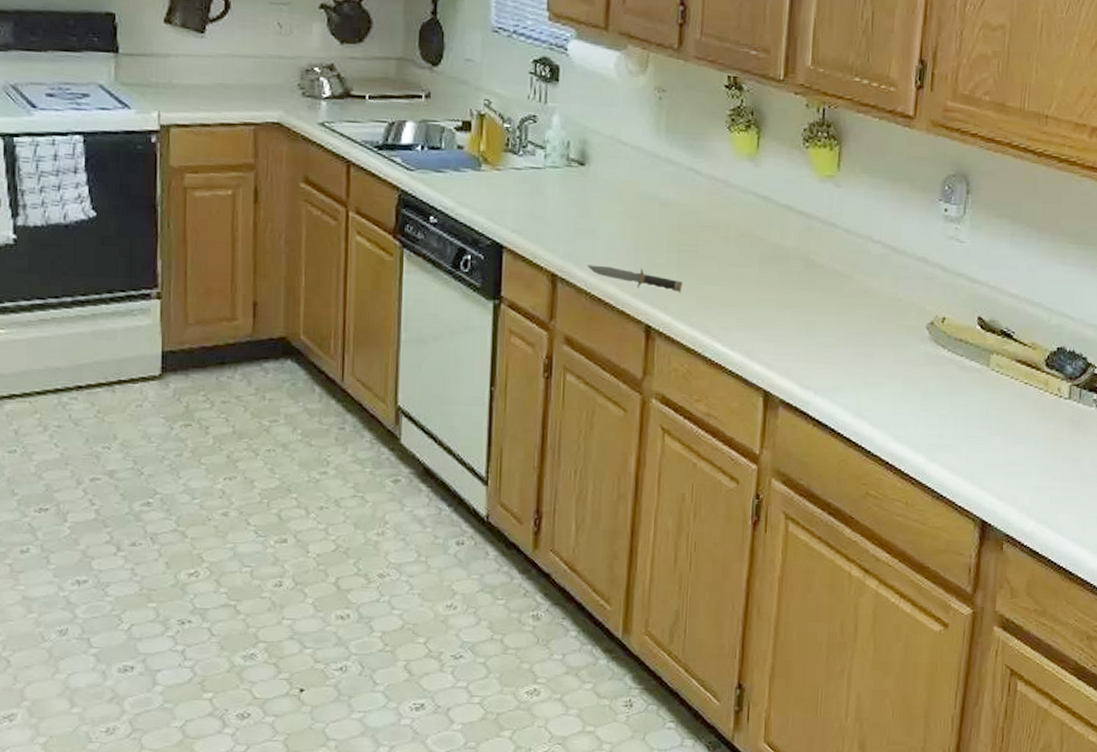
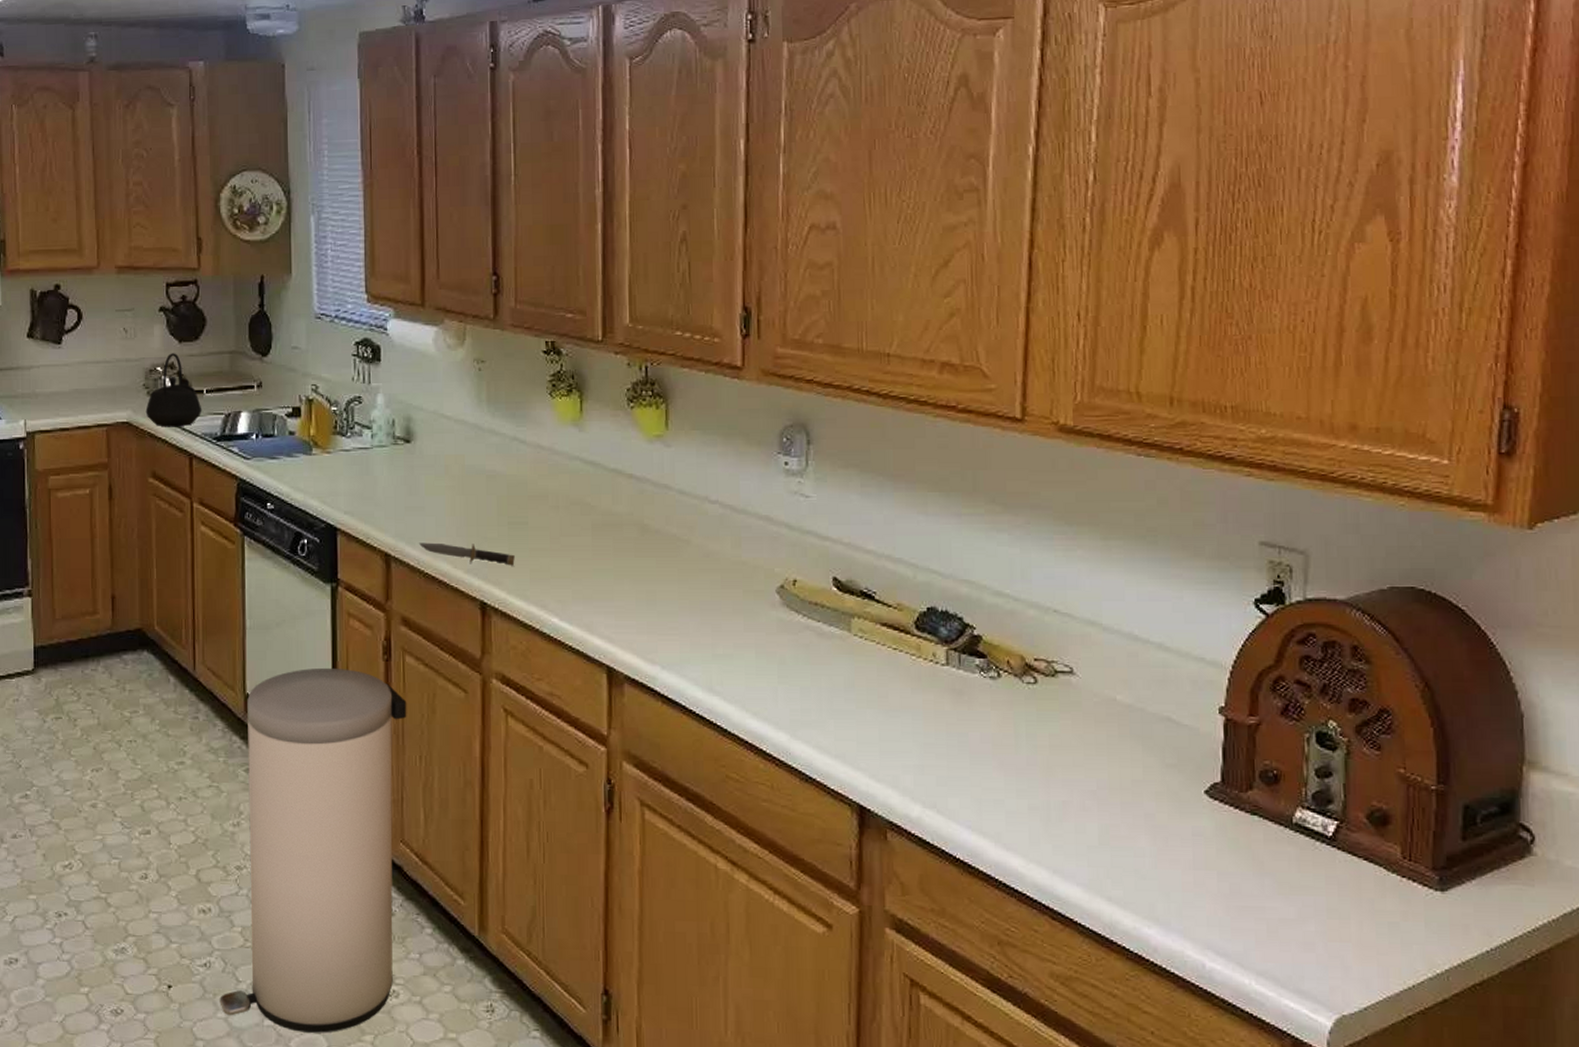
kettle: none [299,54,364,132] -> present [145,353,202,427]
pedal bin: none [355,382,565,730] -> present [219,667,407,1033]

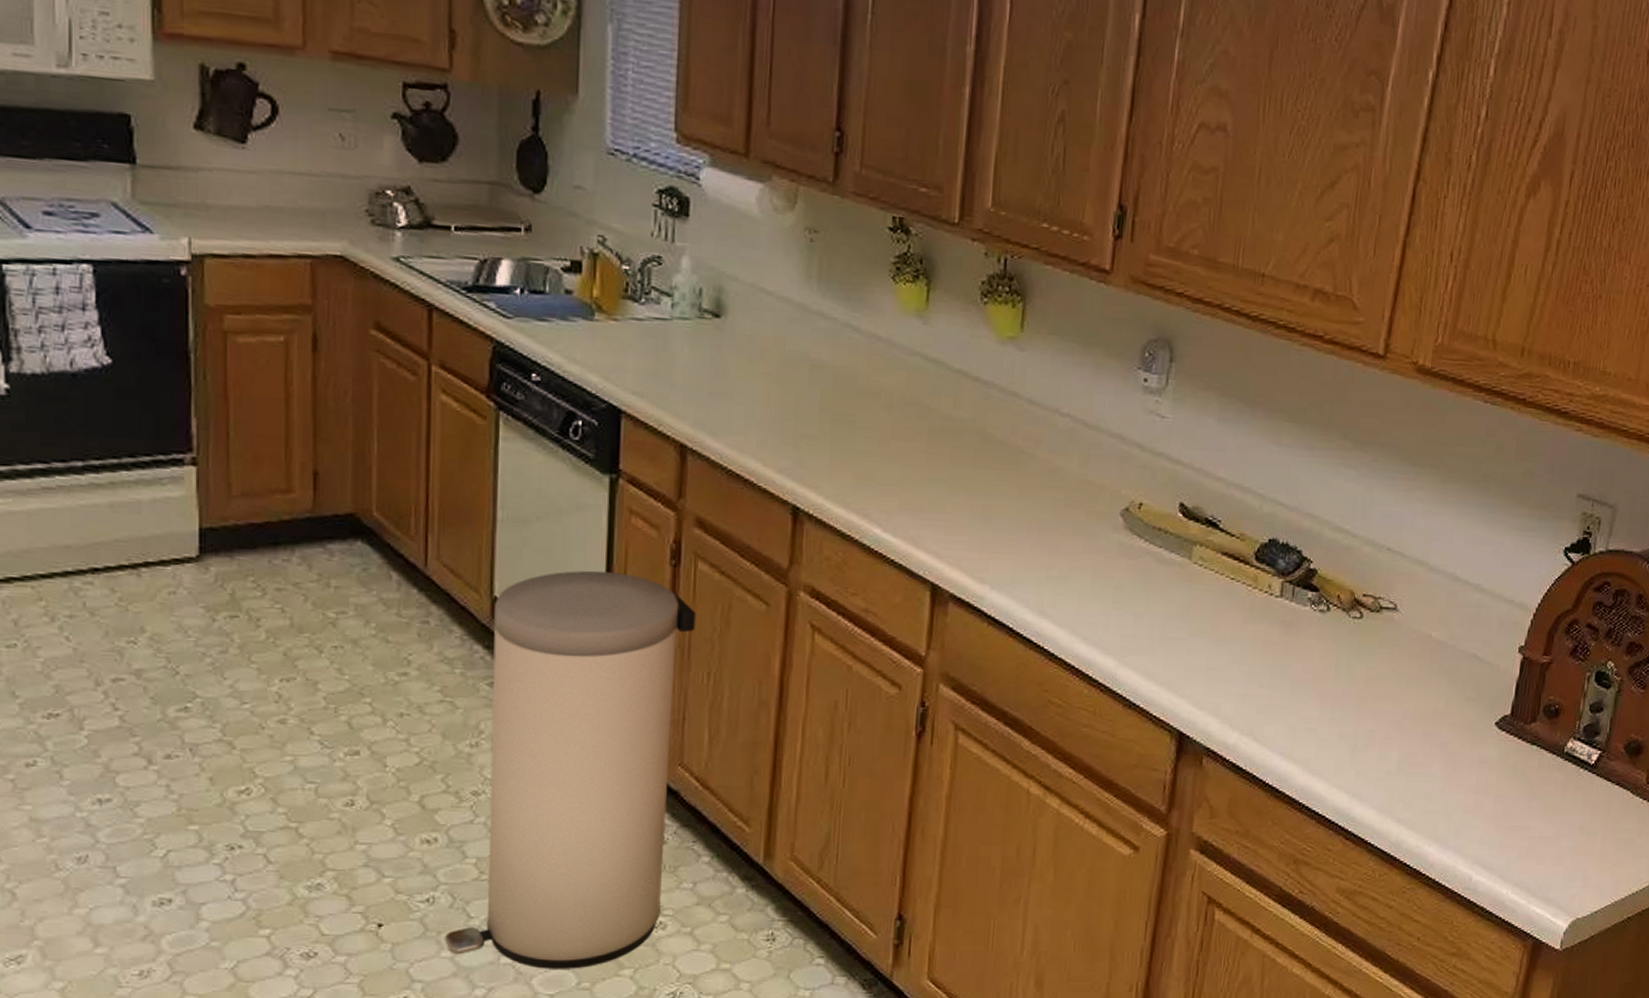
kettle: present [145,353,202,427] -> none [368,174,449,269]
knife: present [419,542,515,566] -> none [723,434,837,468]

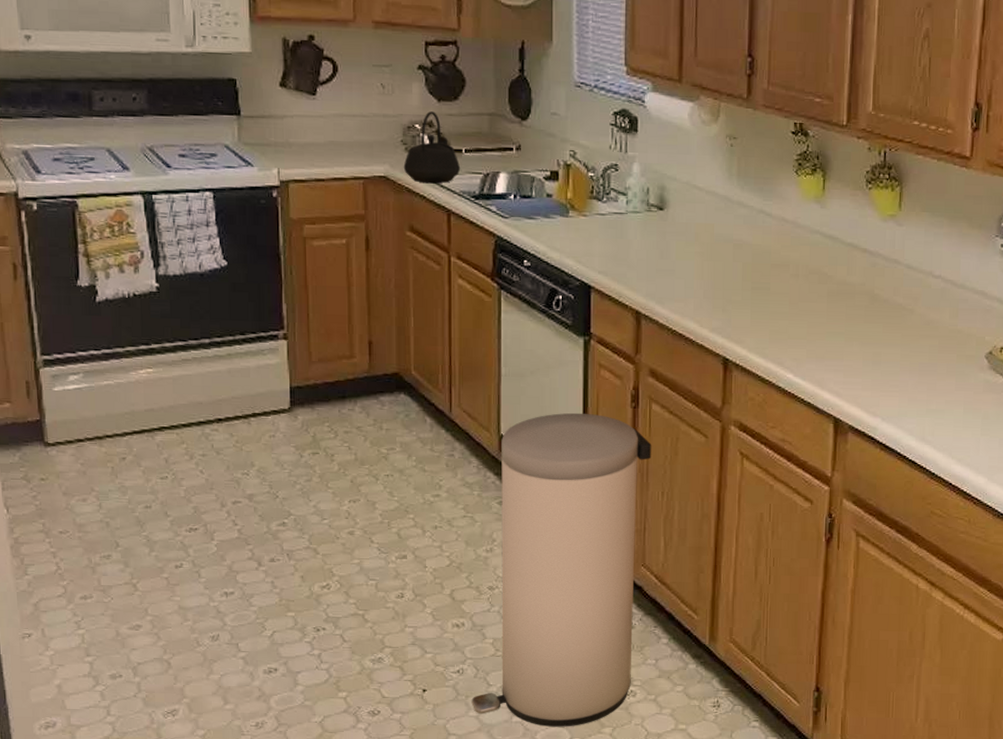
kettle: none [368,174,449,269] -> present [403,111,461,184]

